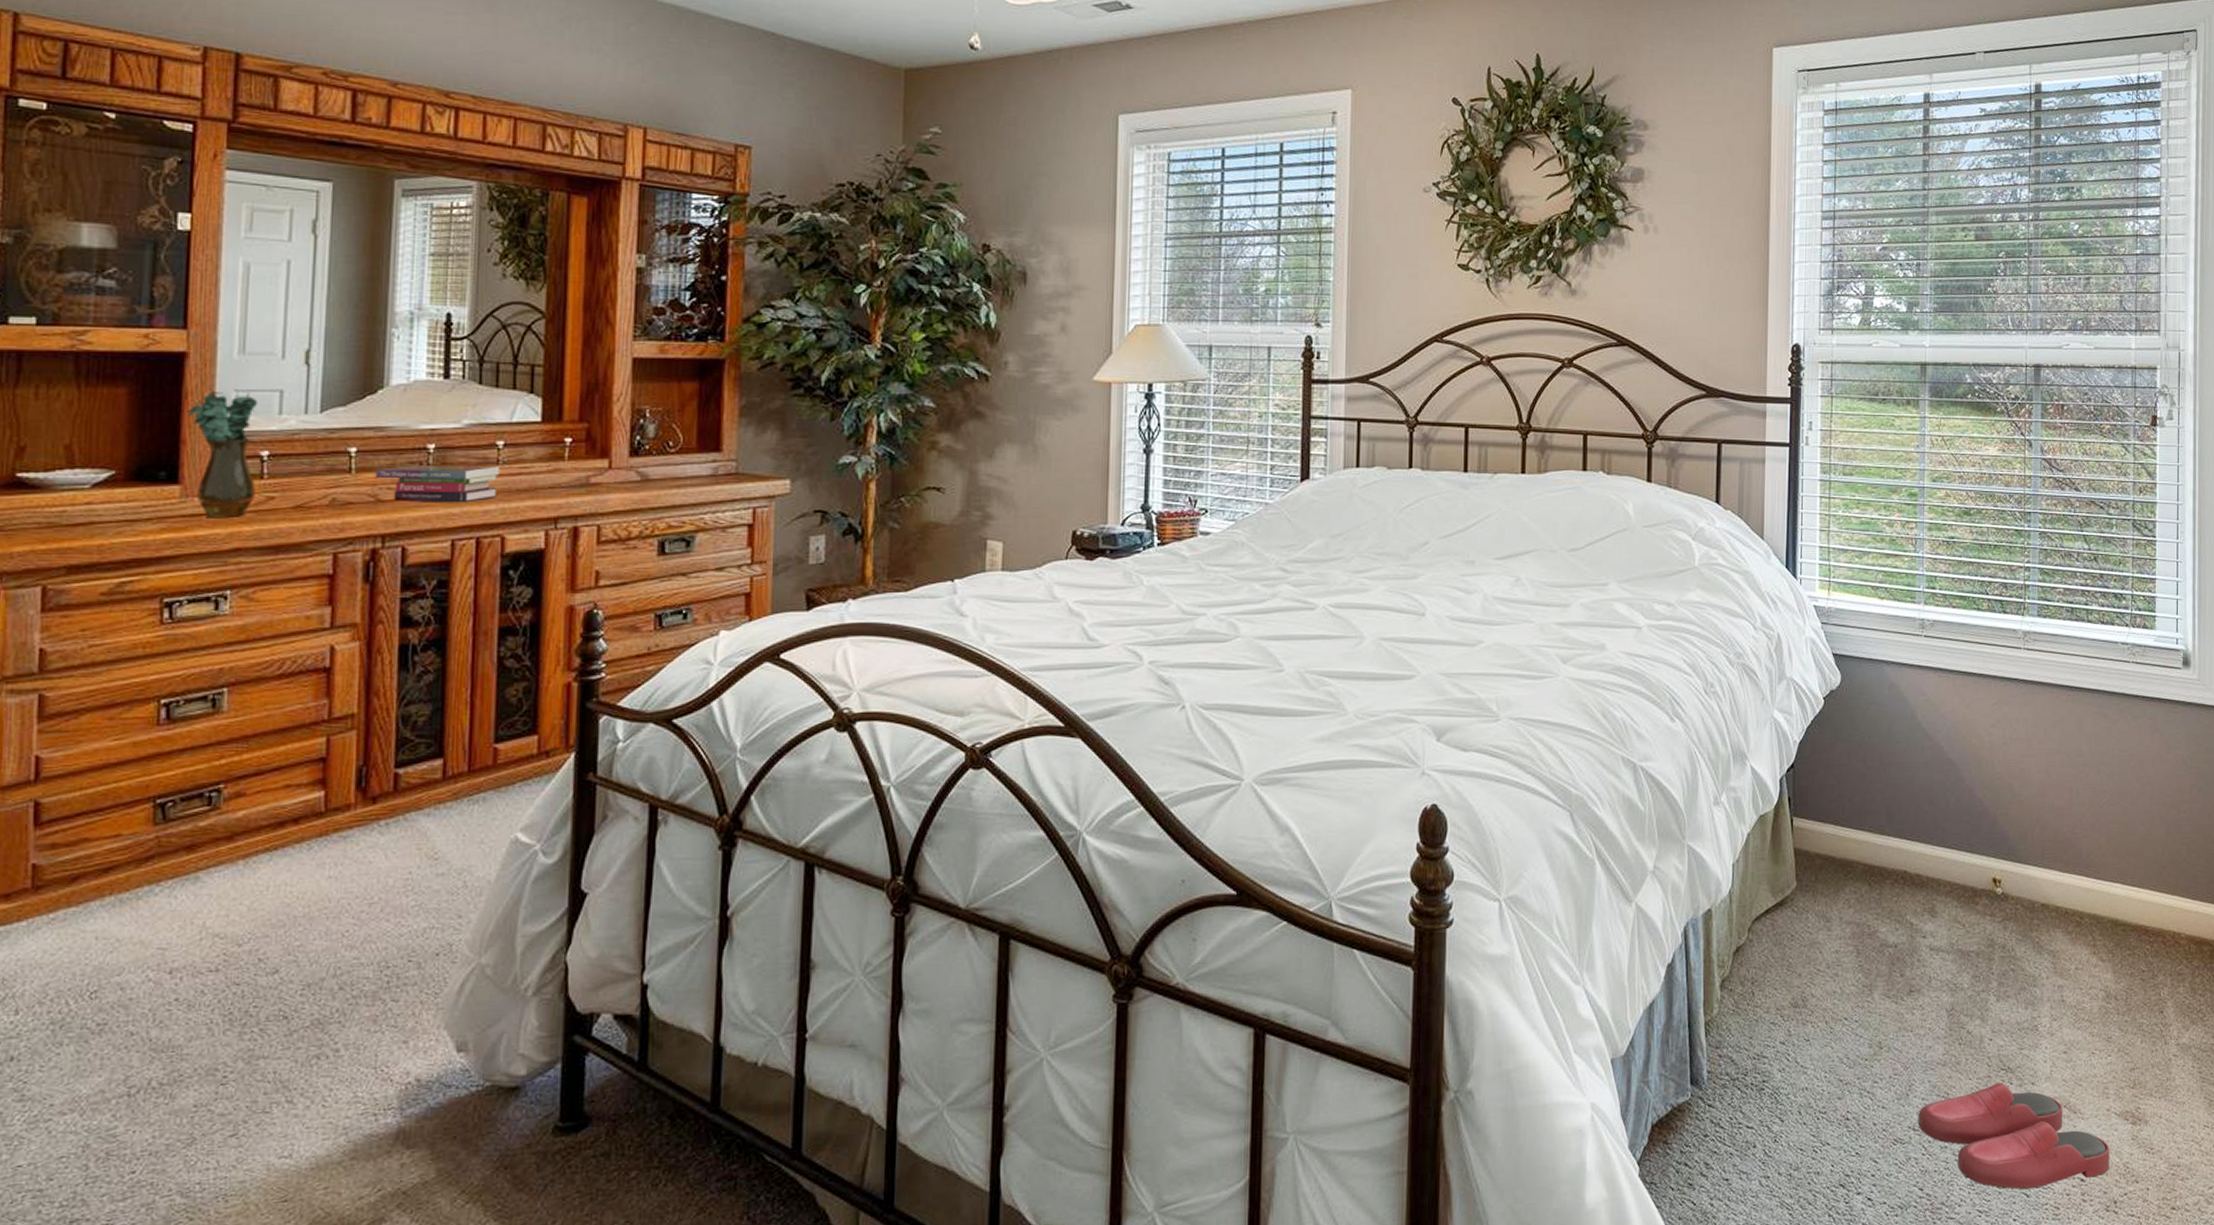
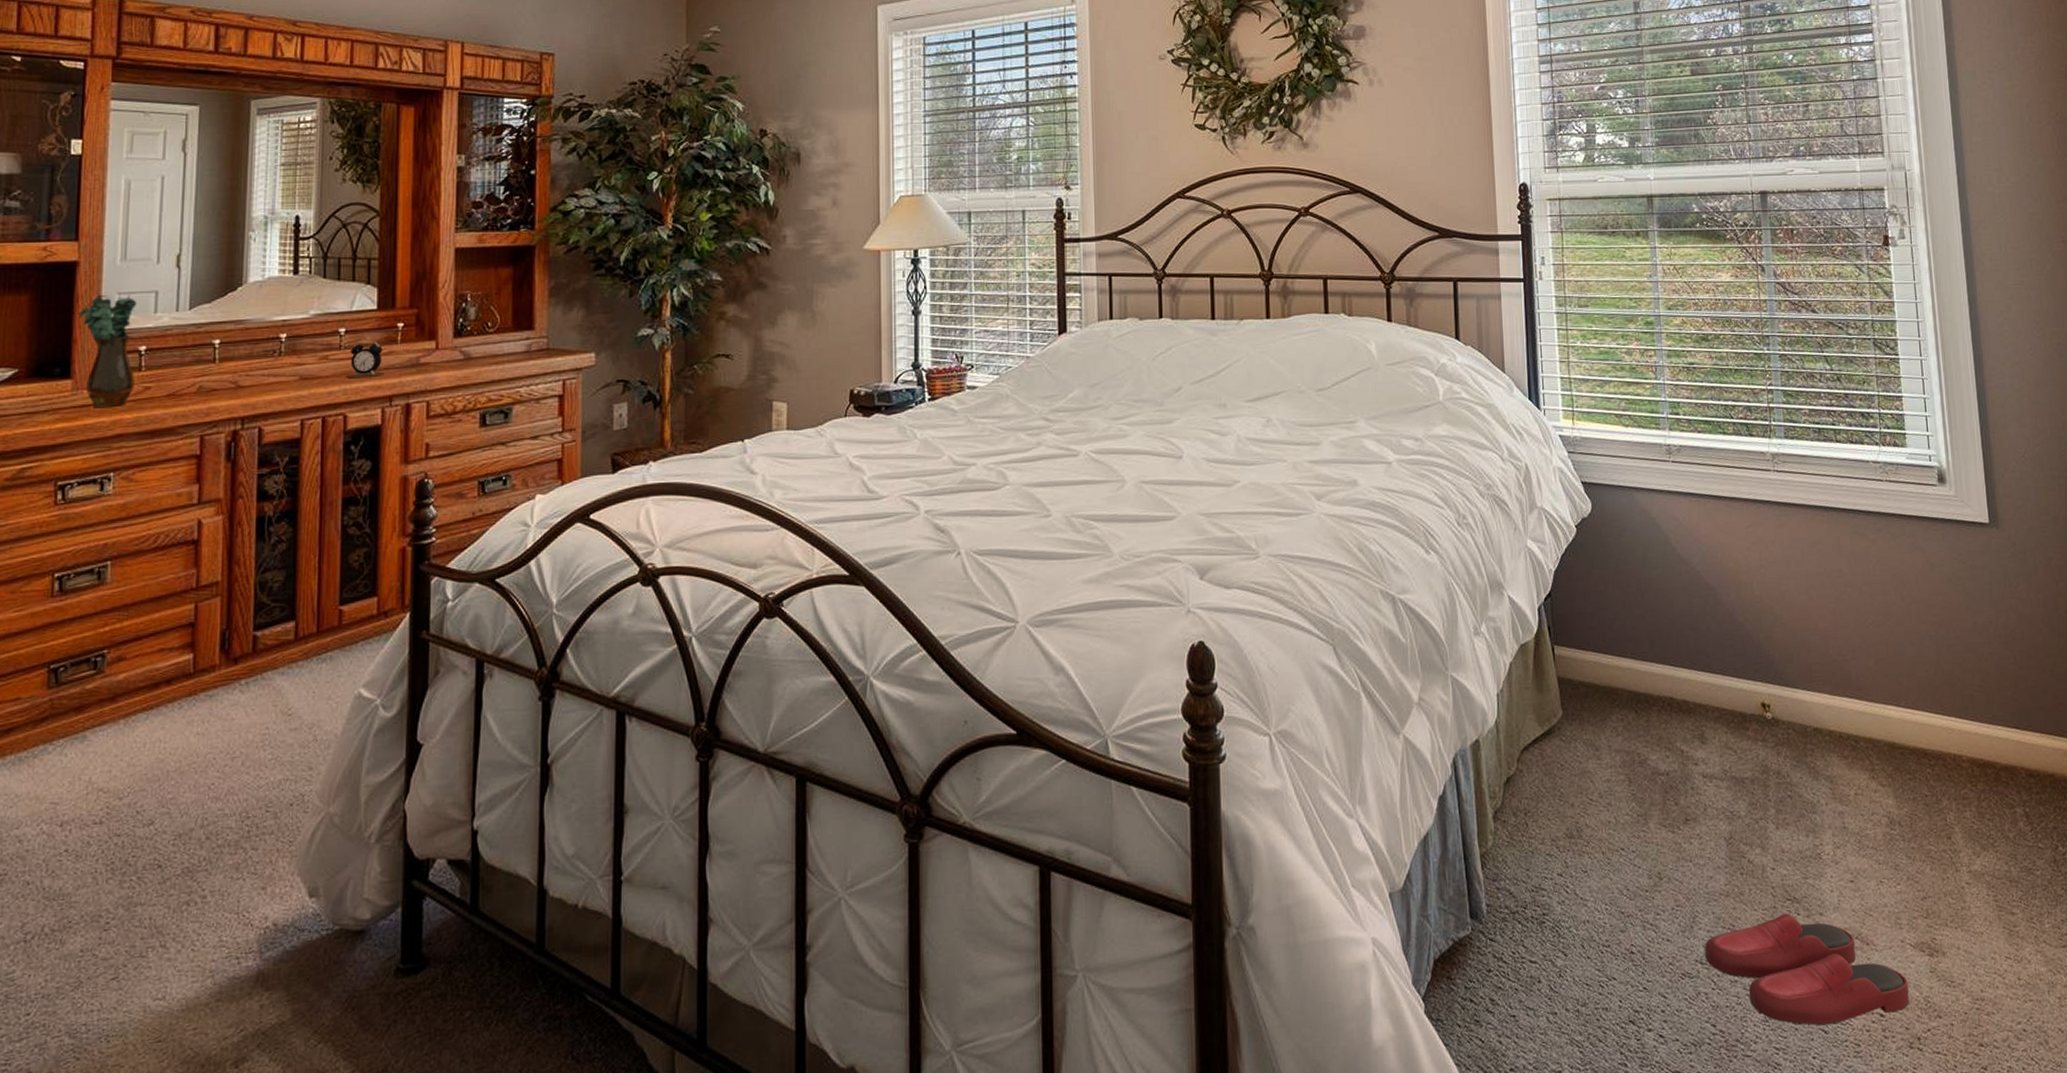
books: present [375,464,500,503] -> none [235,351,342,386]
alarm clock: none [504,456,548,496] -> present [346,341,383,378]

